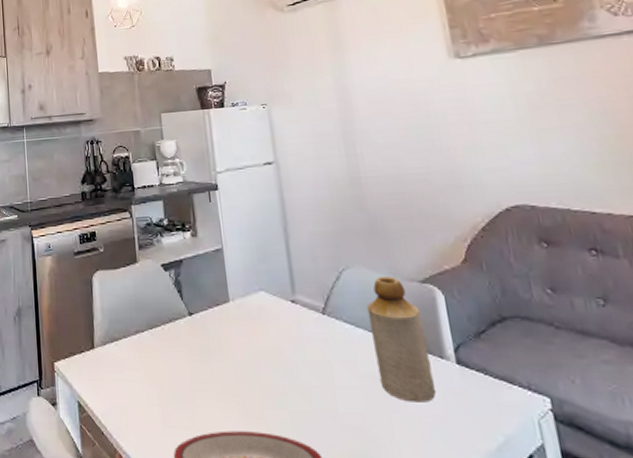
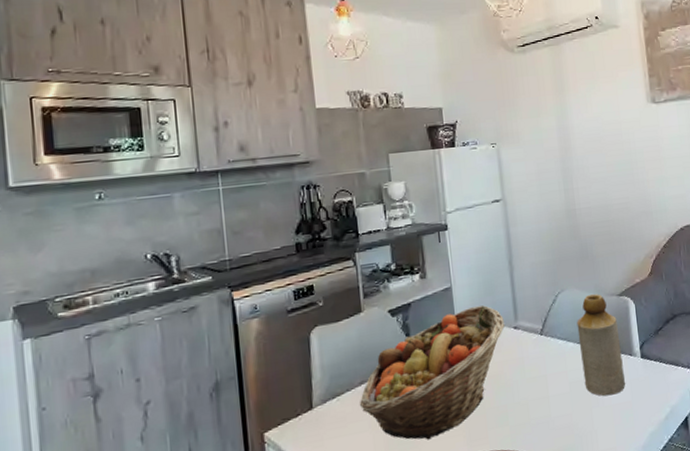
fruit basket: none [135,272,281,405] -> present [360,305,505,440]

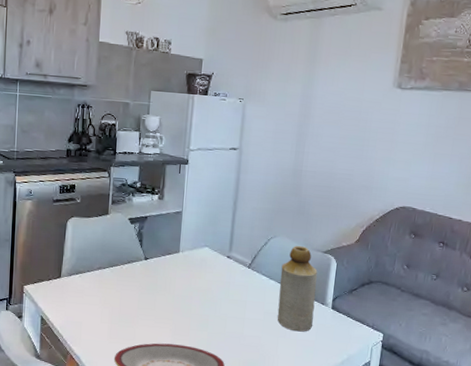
fruit basket: present [360,305,505,440] -> none [96,232,220,325]

